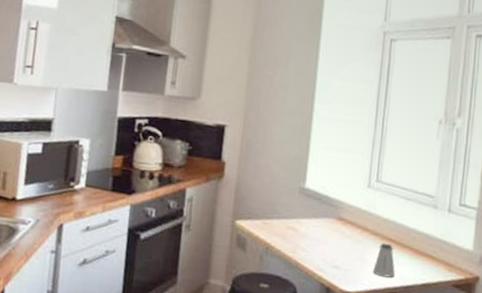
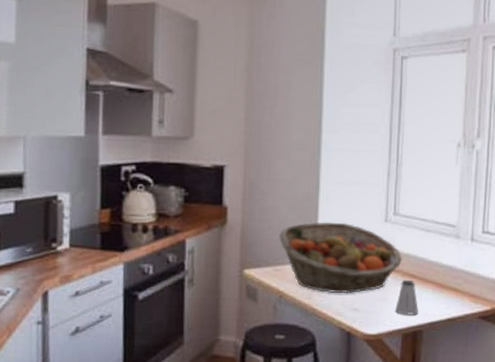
fruit basket: none [269,181,382,252] -> present [279,221,402,294]

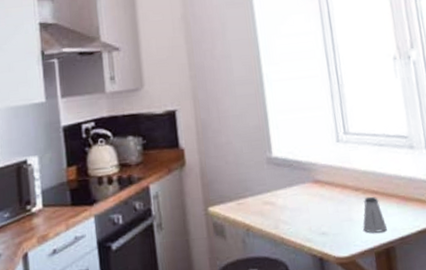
fruit basket: present [279,221,402,294] -> none [237,148,361,221]

